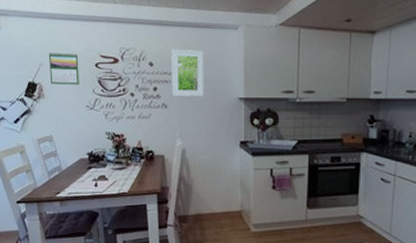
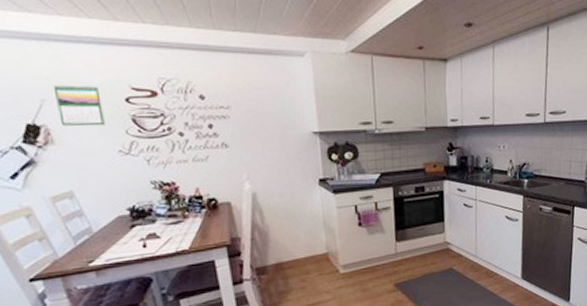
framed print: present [171,49,204,97] -> none [226,78,273,134]

